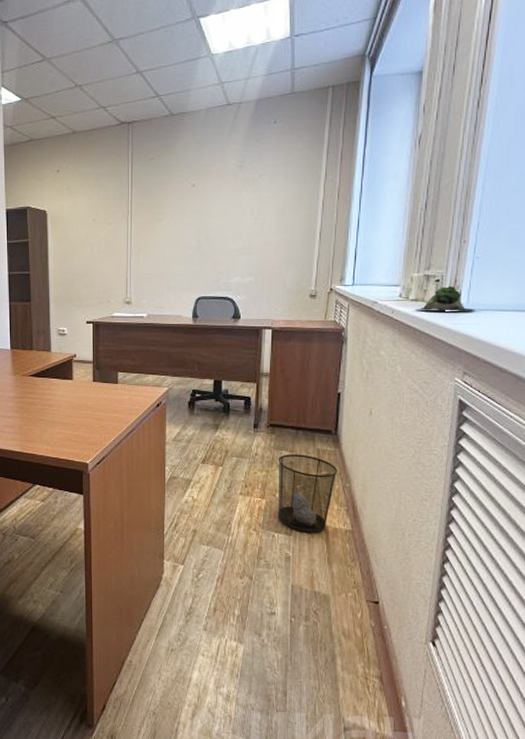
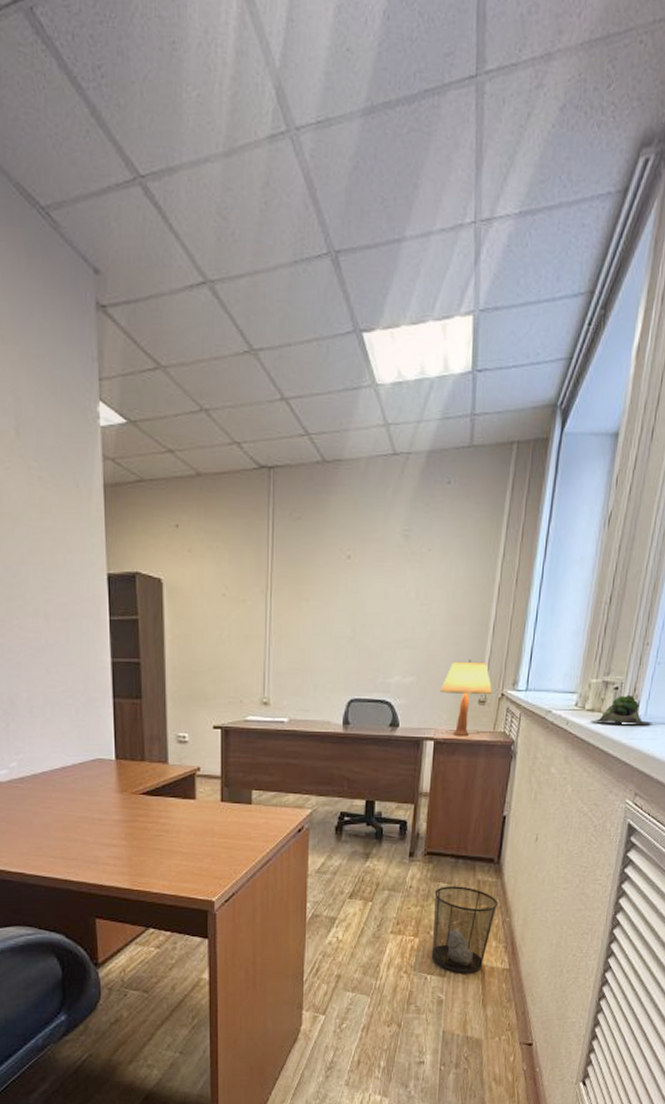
table lamp: none [275,261,323,326] -> present [440,660,493,737]

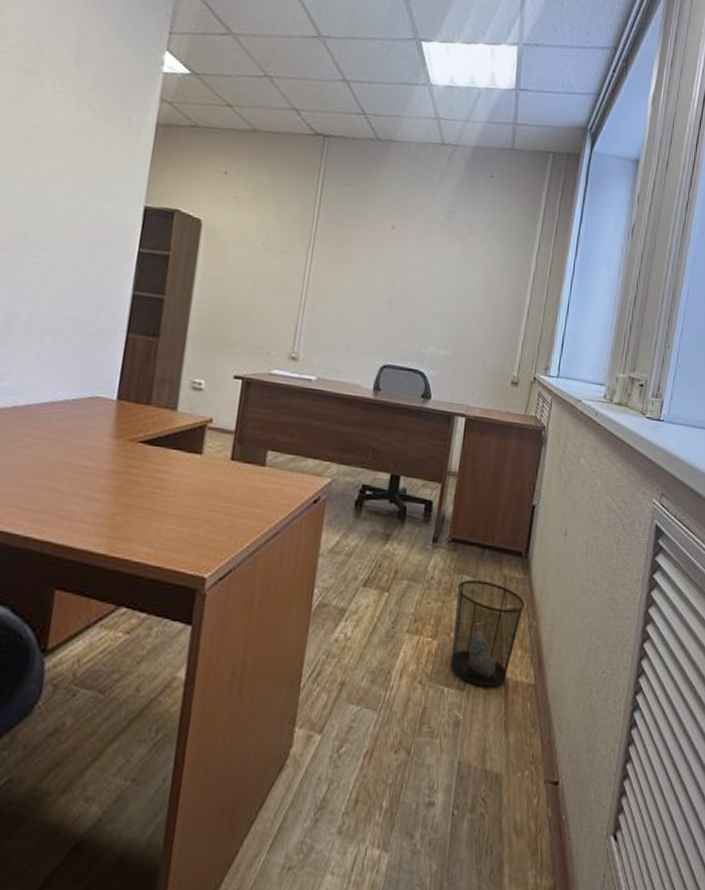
table lamp: present [440,660,493,737] -> none [474,340,526,418]
succulent plant: present [590,695,652,726] -> none [617,393,676,426]

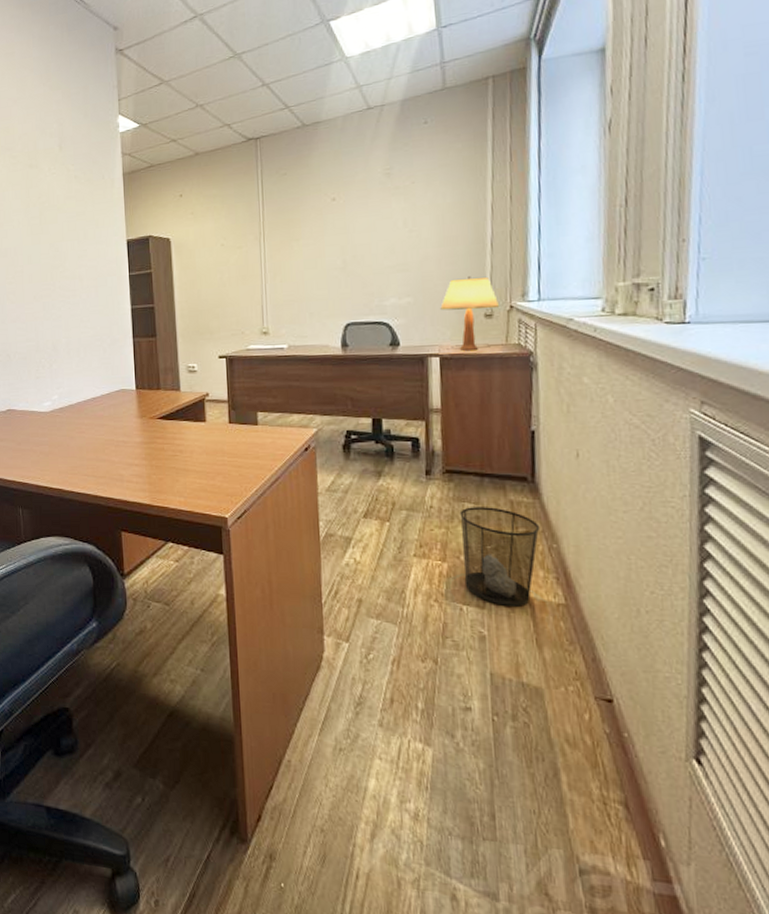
table lamp: none [474,340,526,418] -> present [440,276,500,352]

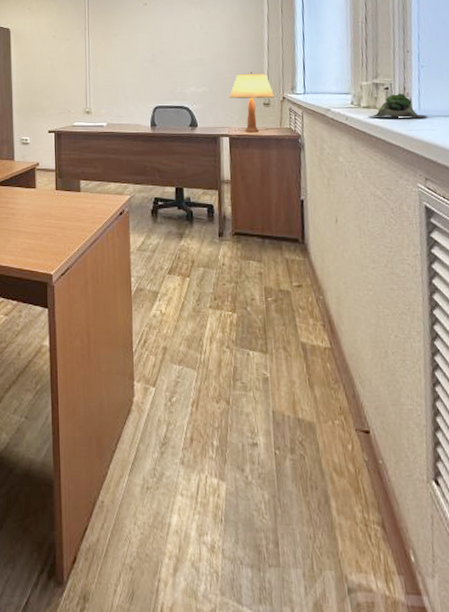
waste bin: present [459,507,540,607] -> none [246,264,310,351]
succulent plant: none [624,295,709,327] -> present [367,94,428,119]

